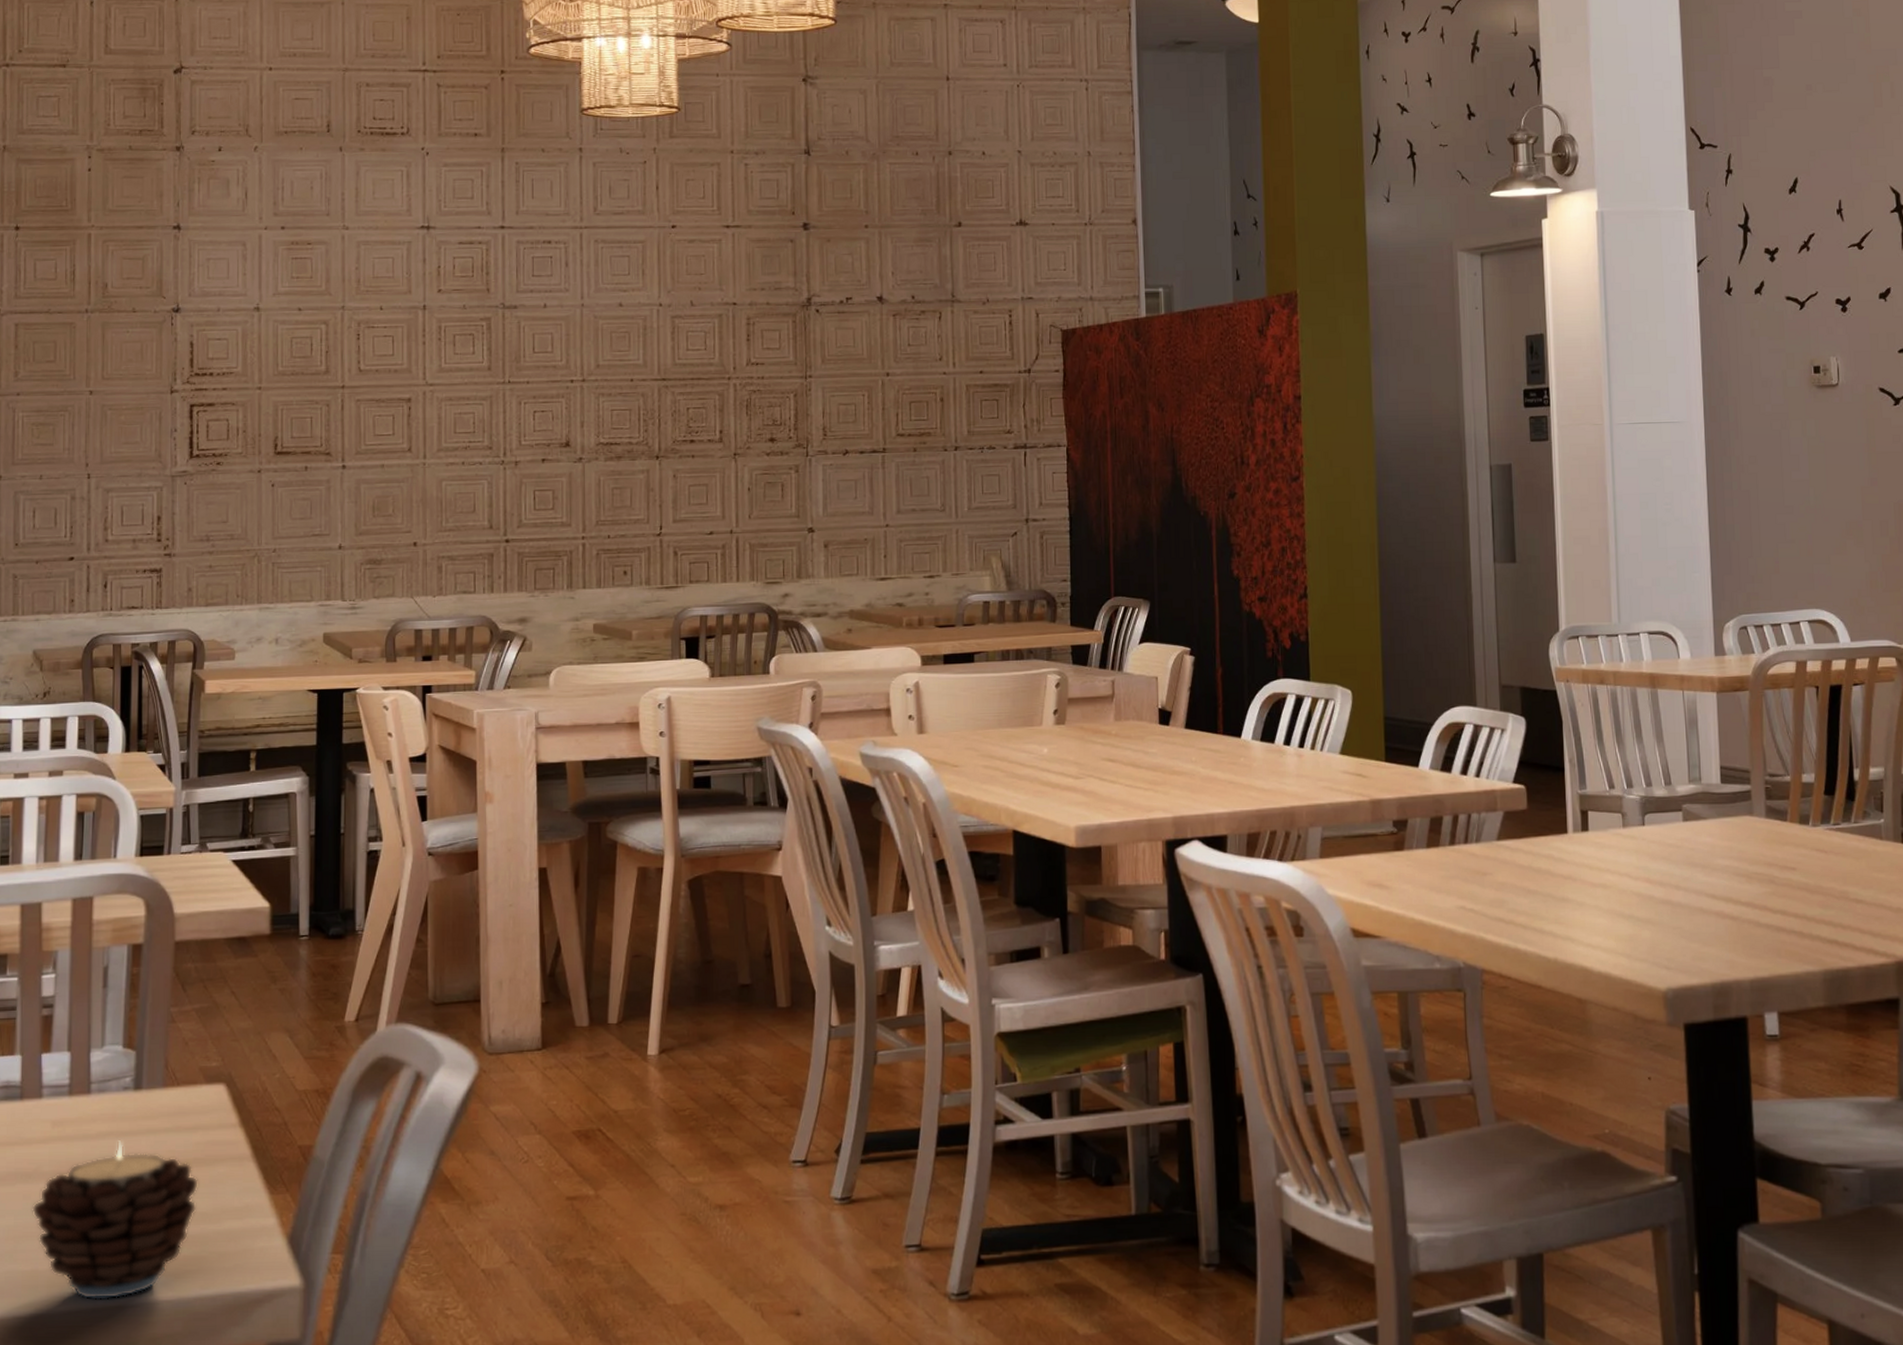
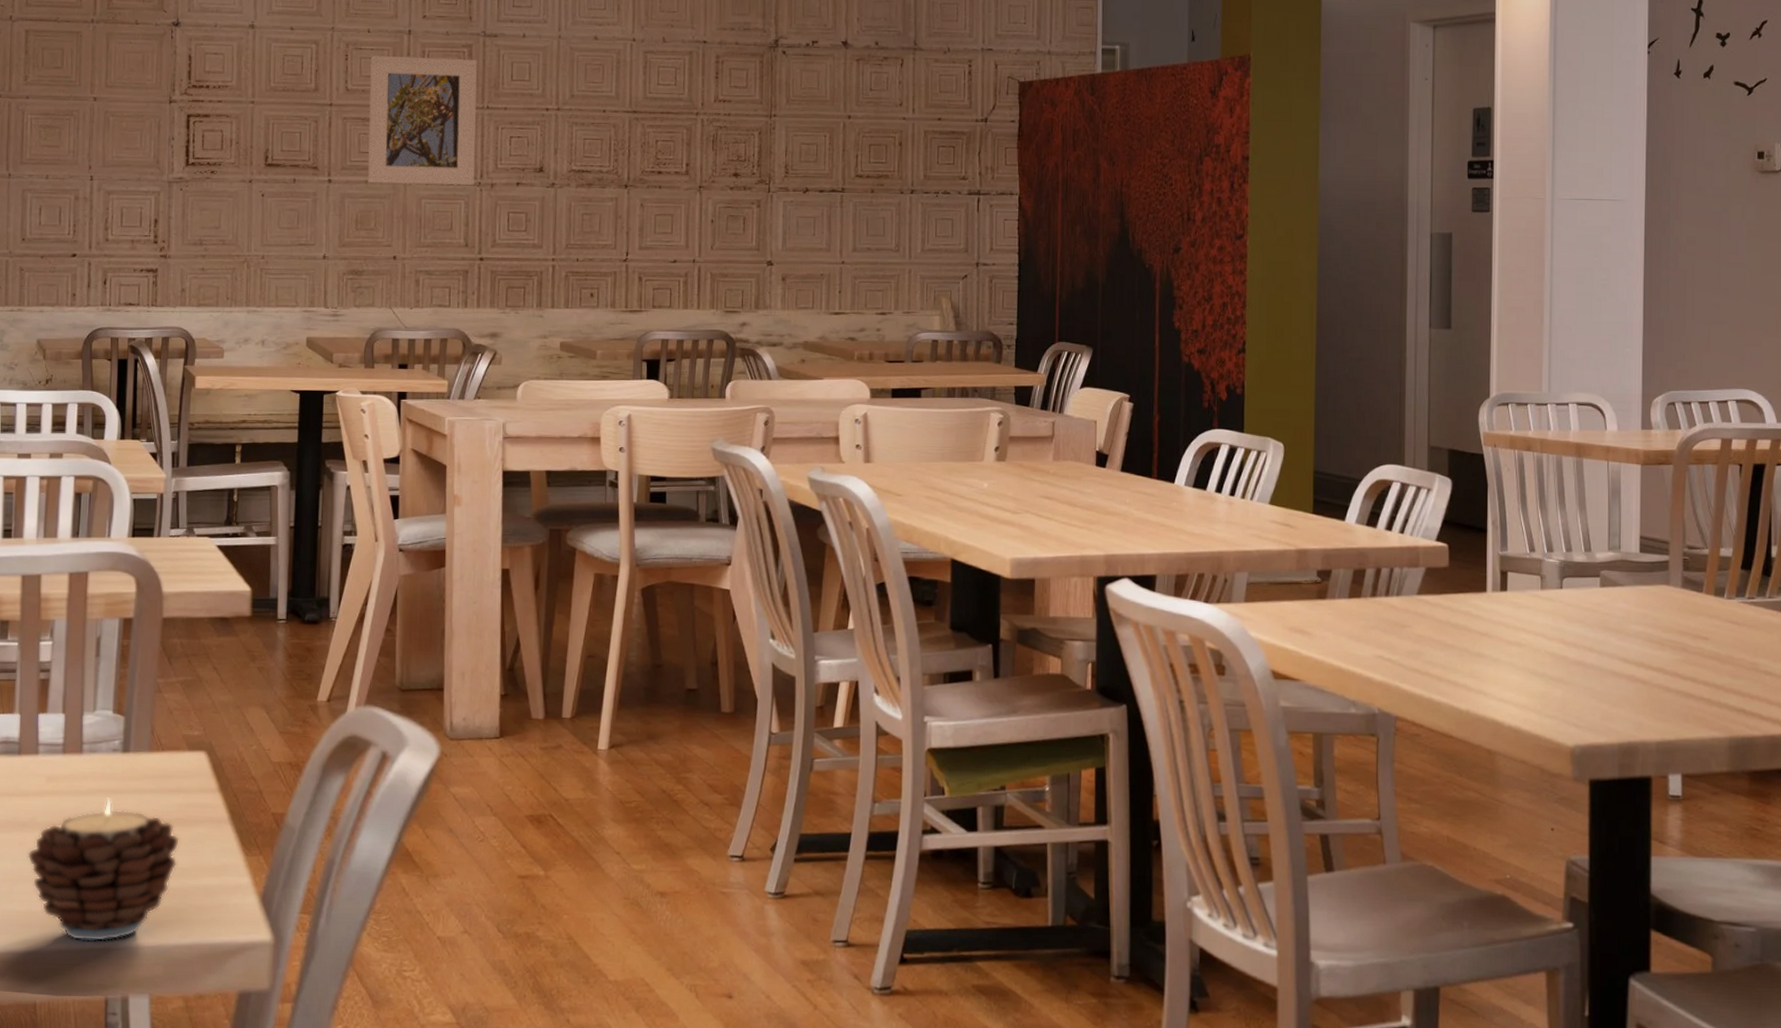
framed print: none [384,332,498,467] -> present [368,55,477,185]

